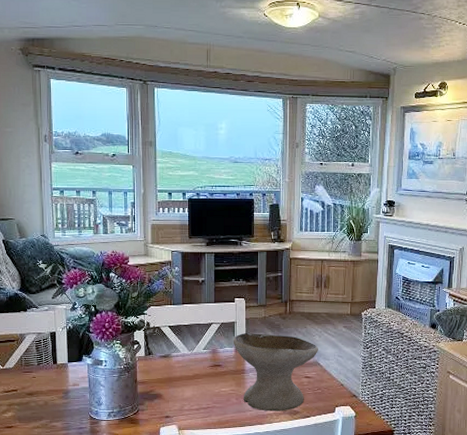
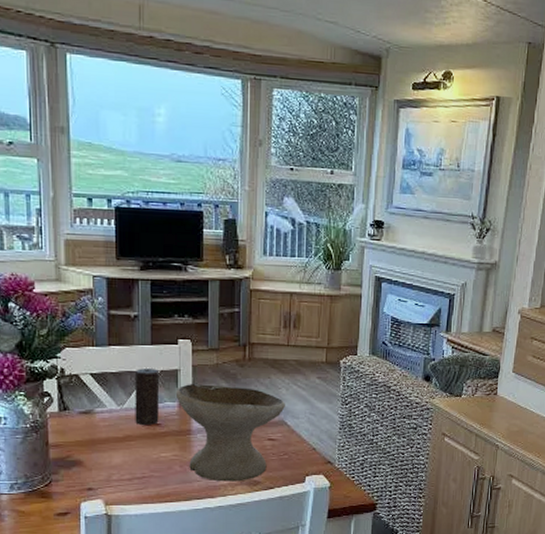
candle: none [202,321,221,367] -> present [134,368,160,426]

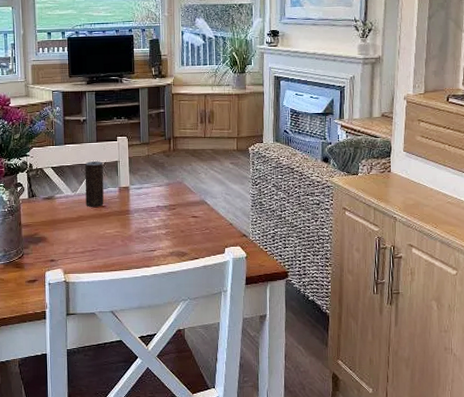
bowl: present [175,383,285,482] -> none [116,171,205,253]

